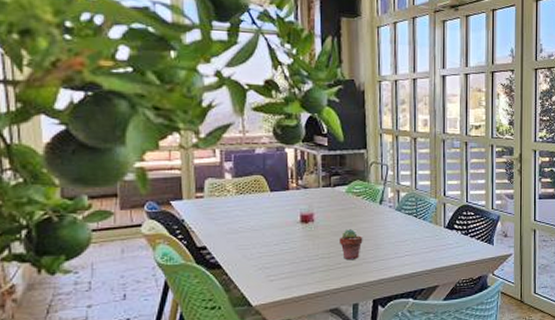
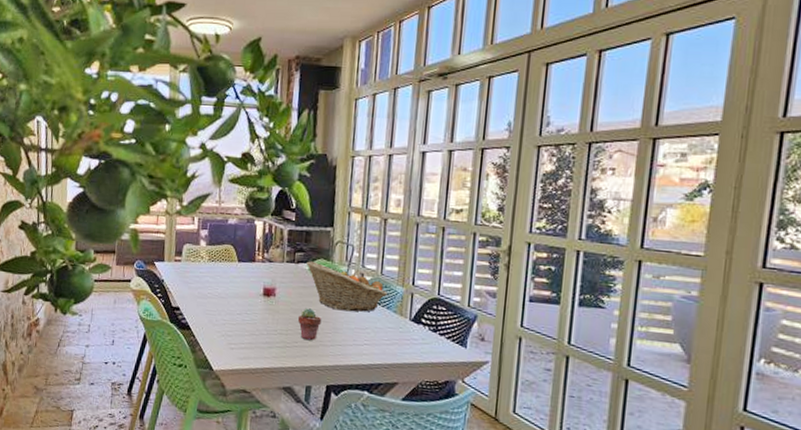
fruit basket: none [343,184,422,227] -> present [307,261,387,312]

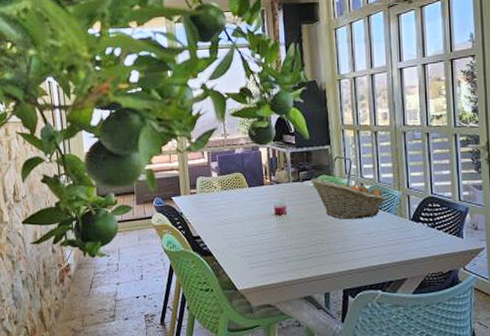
potted succulent: present [297,308,322,341] -> none [309,221,331,251]

